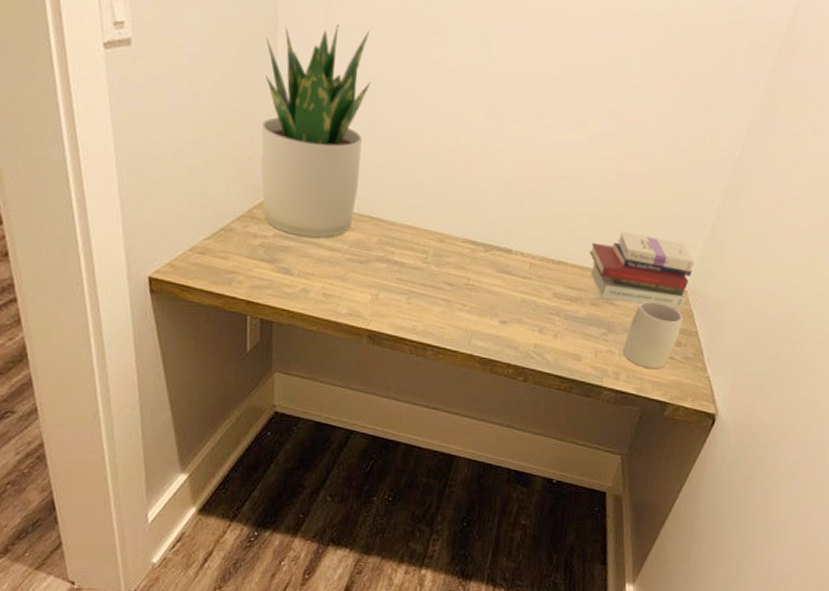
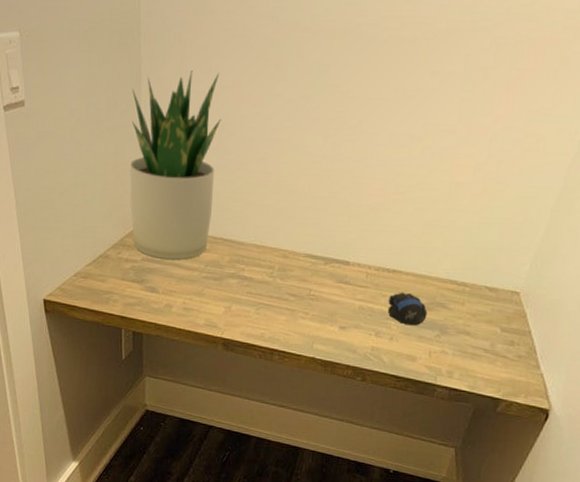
computer mouse: none [552,285,594,322] -> present [387,292,427,326]
books: present [589,232,694,310] -> none [423,240,527,310]
mug: present [623,300,684,370] -> none [456,303,517,368]

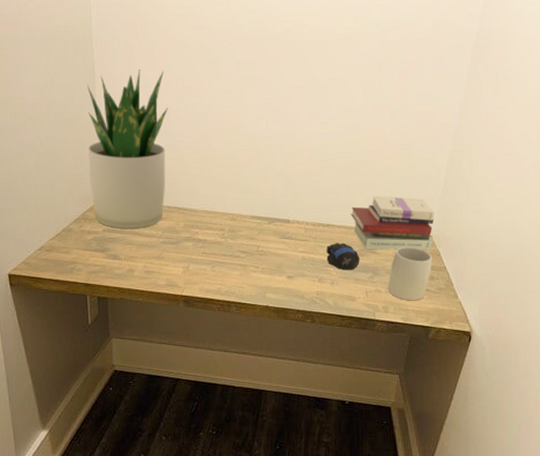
books: none [423,240,527,310] -> present [350,196,434,251]
mug: none [456,303,517,368] -> present [388,246,433,301]

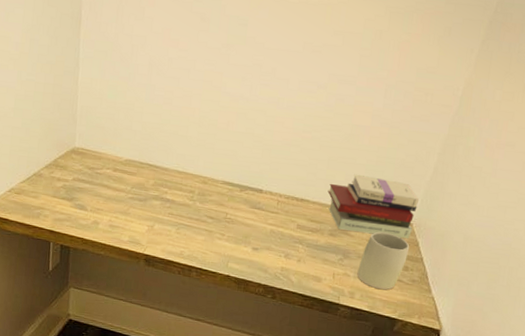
planter: present [87,69,168,229] -> none [64,17,151,181]
computer mouse: present [326,242,360,270] -> none [296,219,332,250]

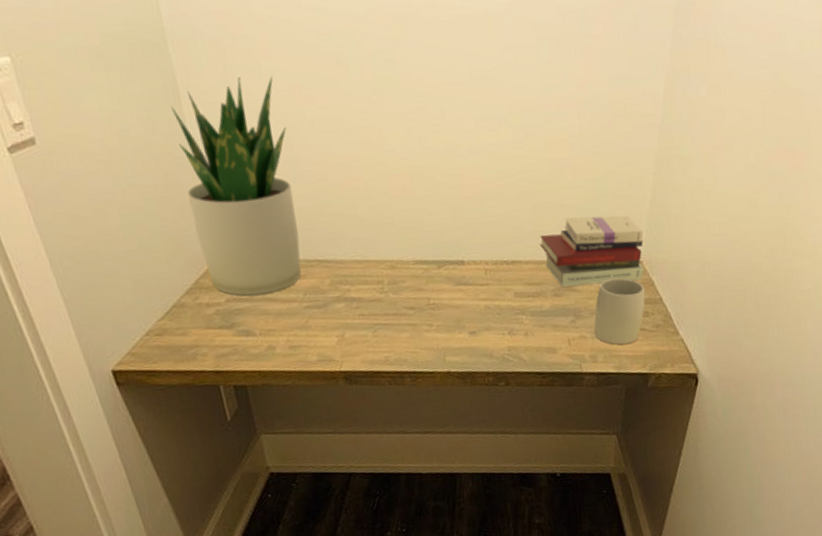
planter: none [64,17,151,181] -> present [171,76,301,296]

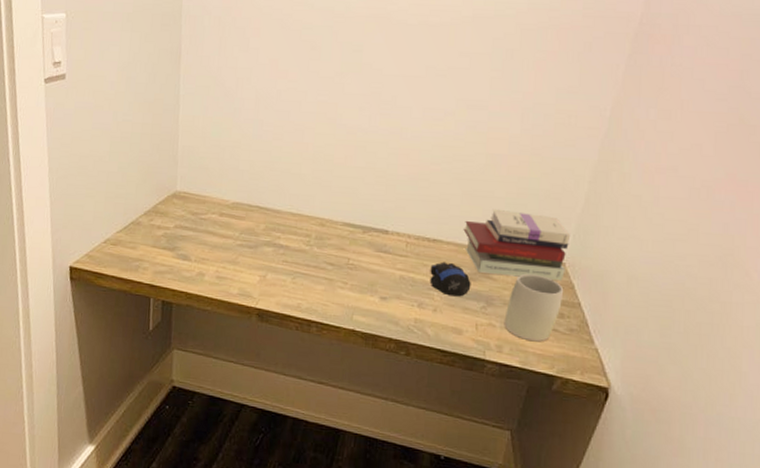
planter: present [171,76,301,296] -> none [164,49,258,227]
computer mouse: none [514,282,557,316] -> present [430,262,471,297]

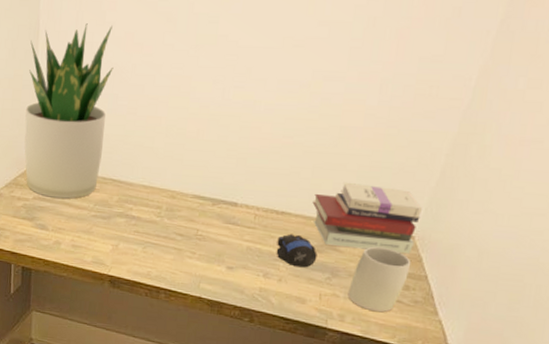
planter: none [164,49,258,227] -> present [24,23,114,199]

